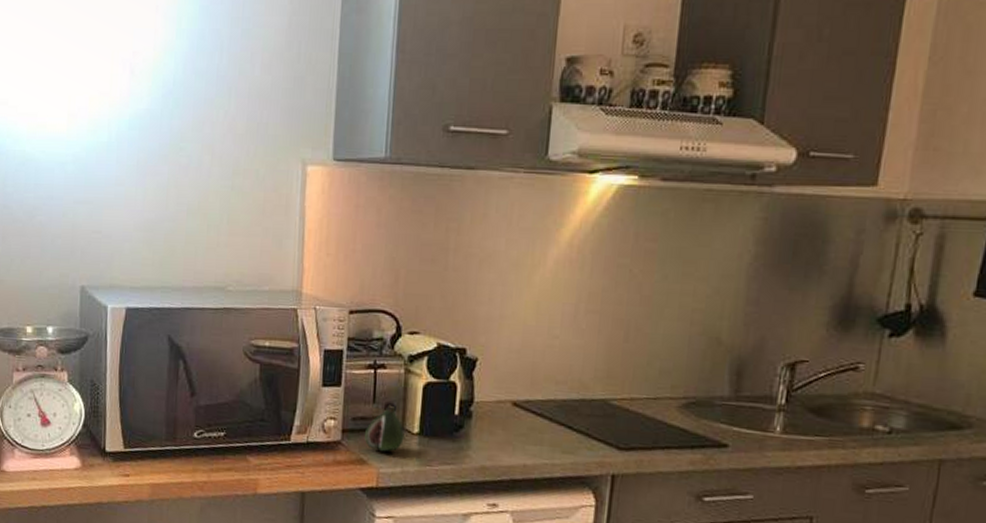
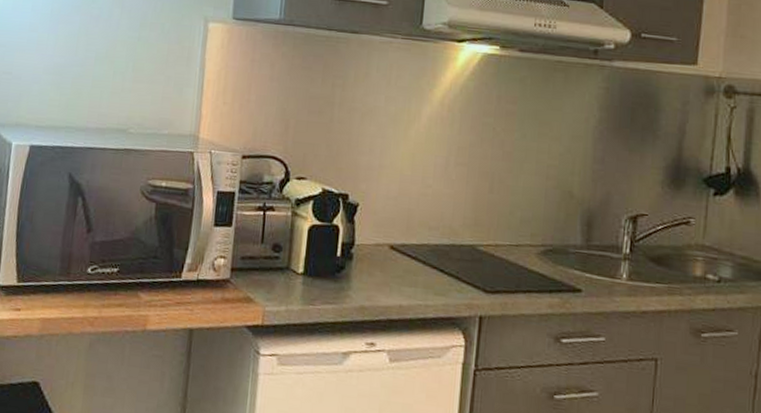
fruit: present [365,405,405,452] -> none [252,245,290,291]

